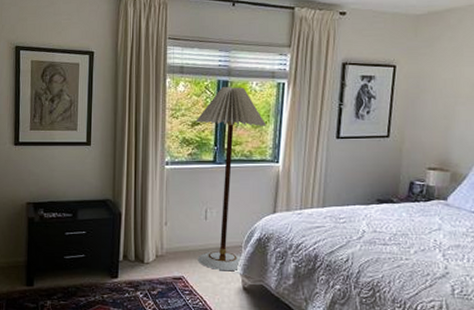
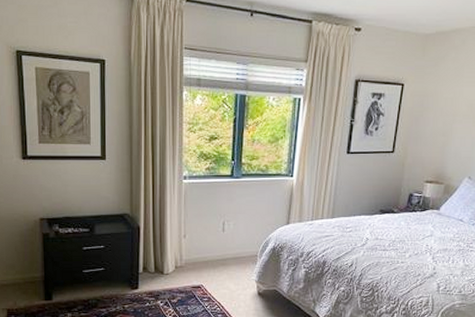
floor lamp: present [195,86,267,271] -> none [213,100,283,278]

